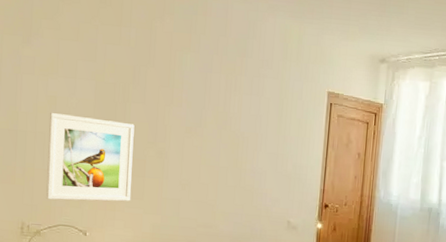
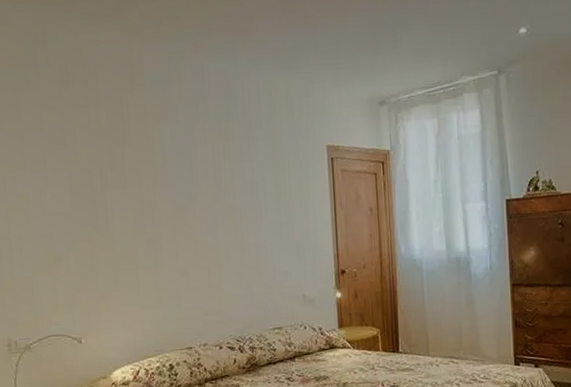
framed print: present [46,113,135,201] -> none [22,212,126,309]

